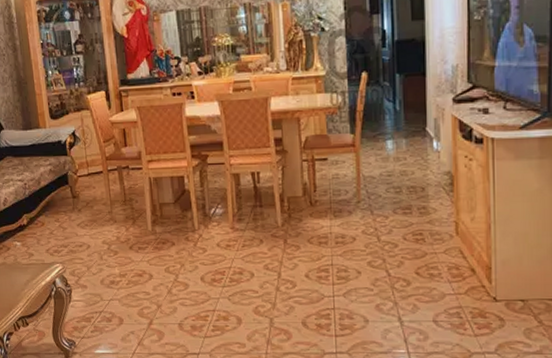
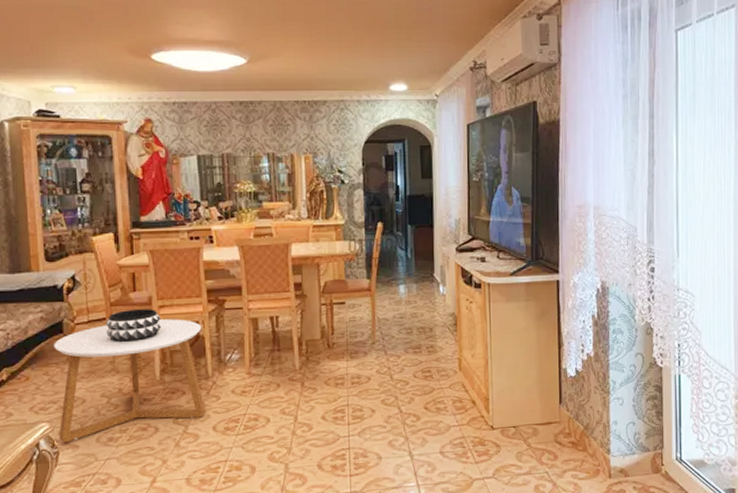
coffee table: none [61,173,194,282] -> present [54,319,206,443]
decorative bowl: none [103,163,151,195] -> present [106,309,162,343]

